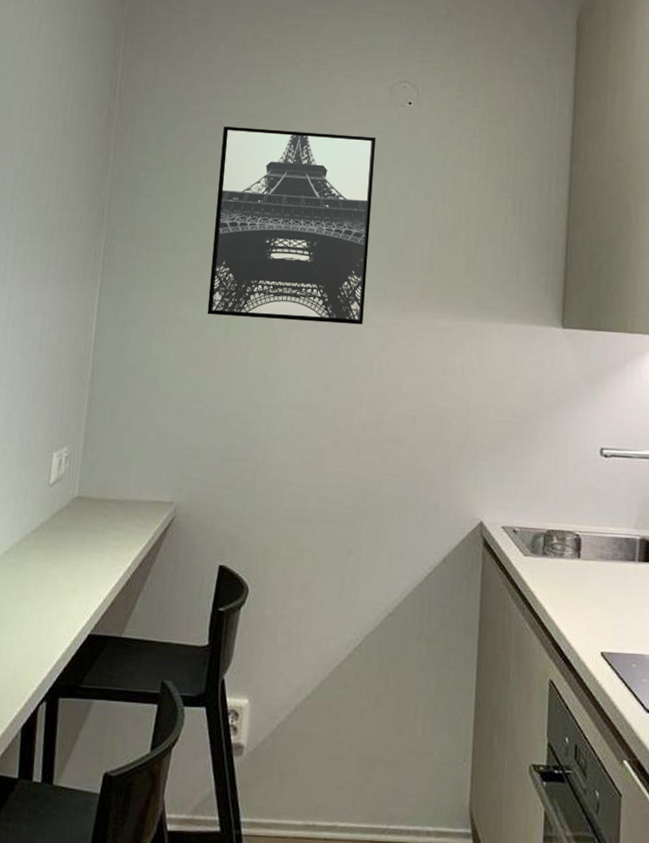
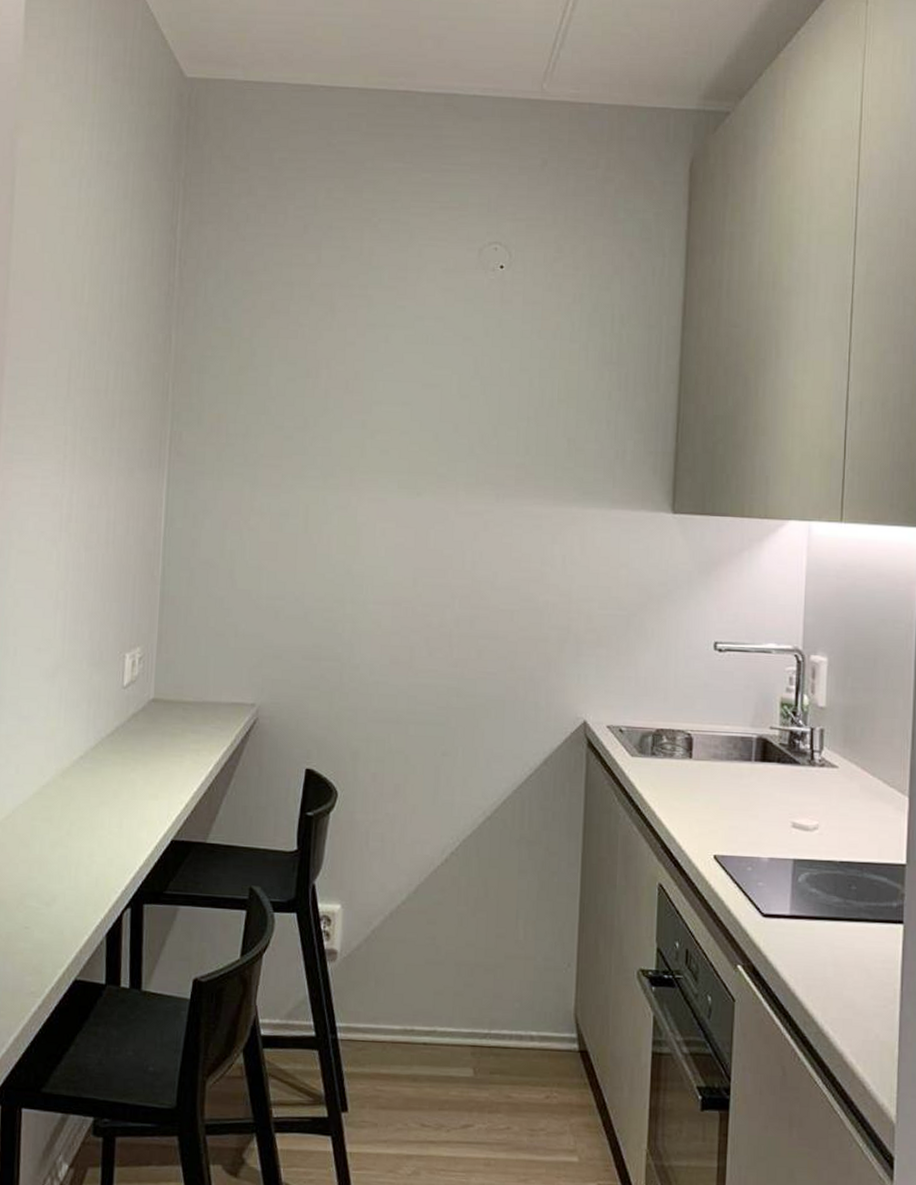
wall art: present [207,126,377,325] -> none [284,297,465,513]

